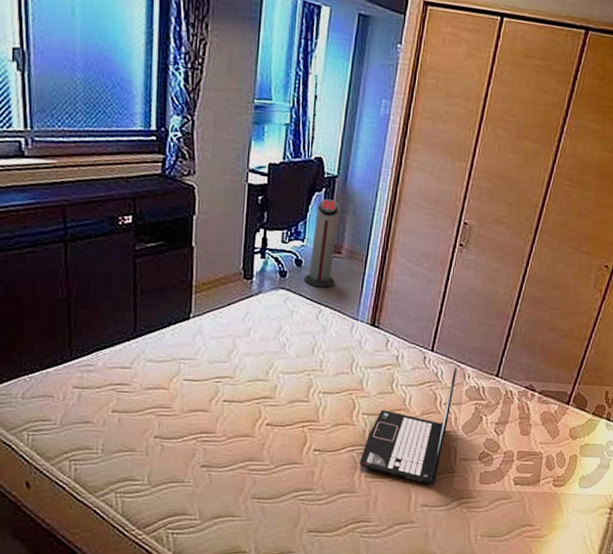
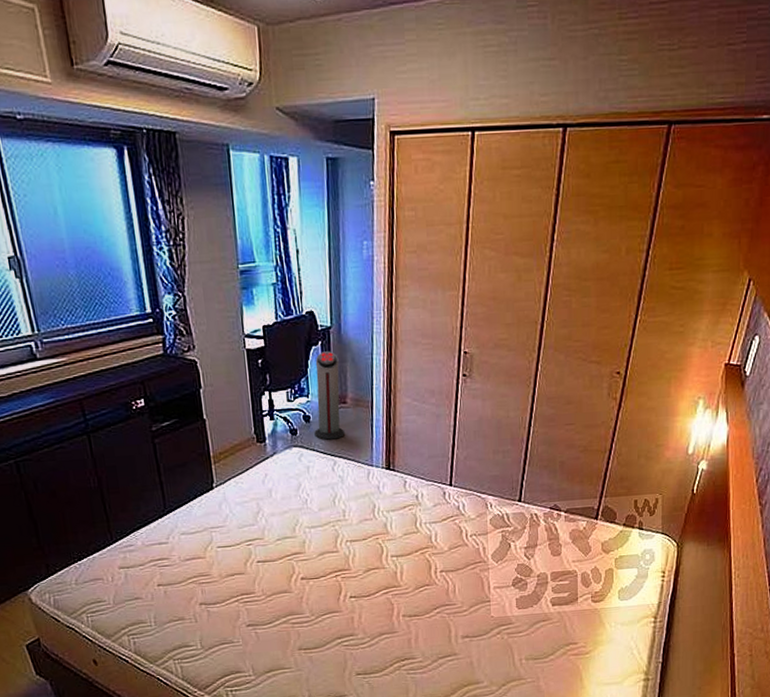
laptop: present [359,367,457,486] -> none [395,498,478,617]

